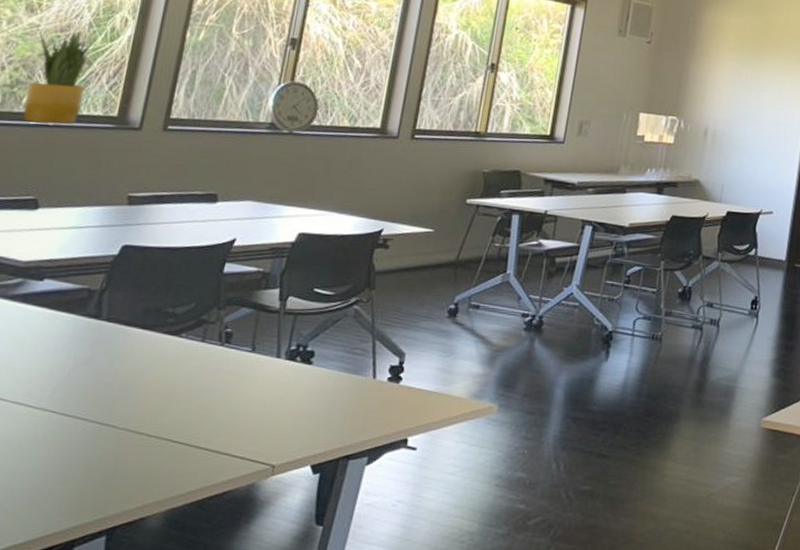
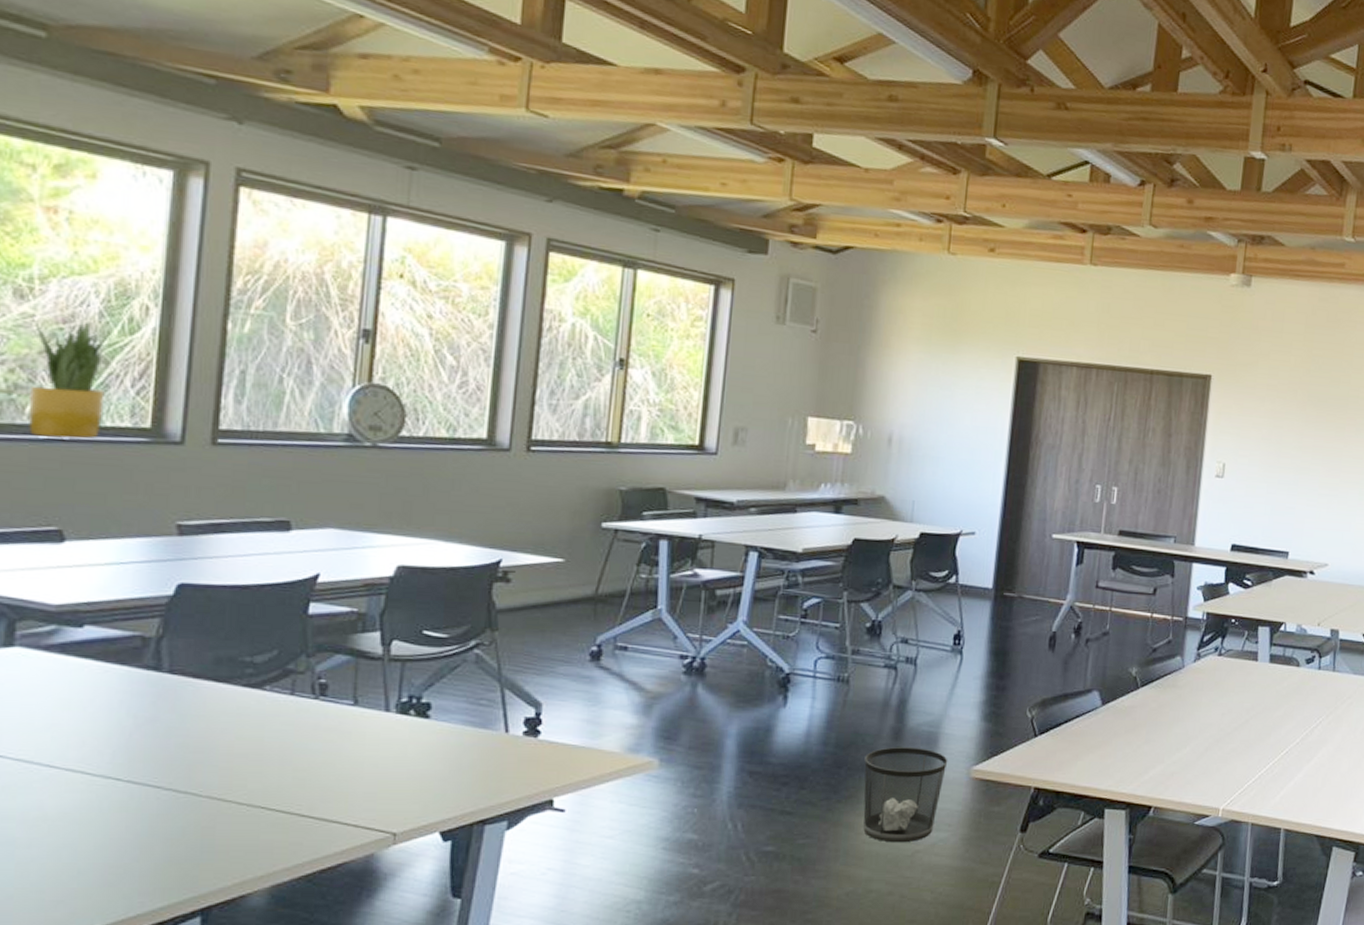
waste bin: none [667,398,742,486] -> present [863,747,948,843]

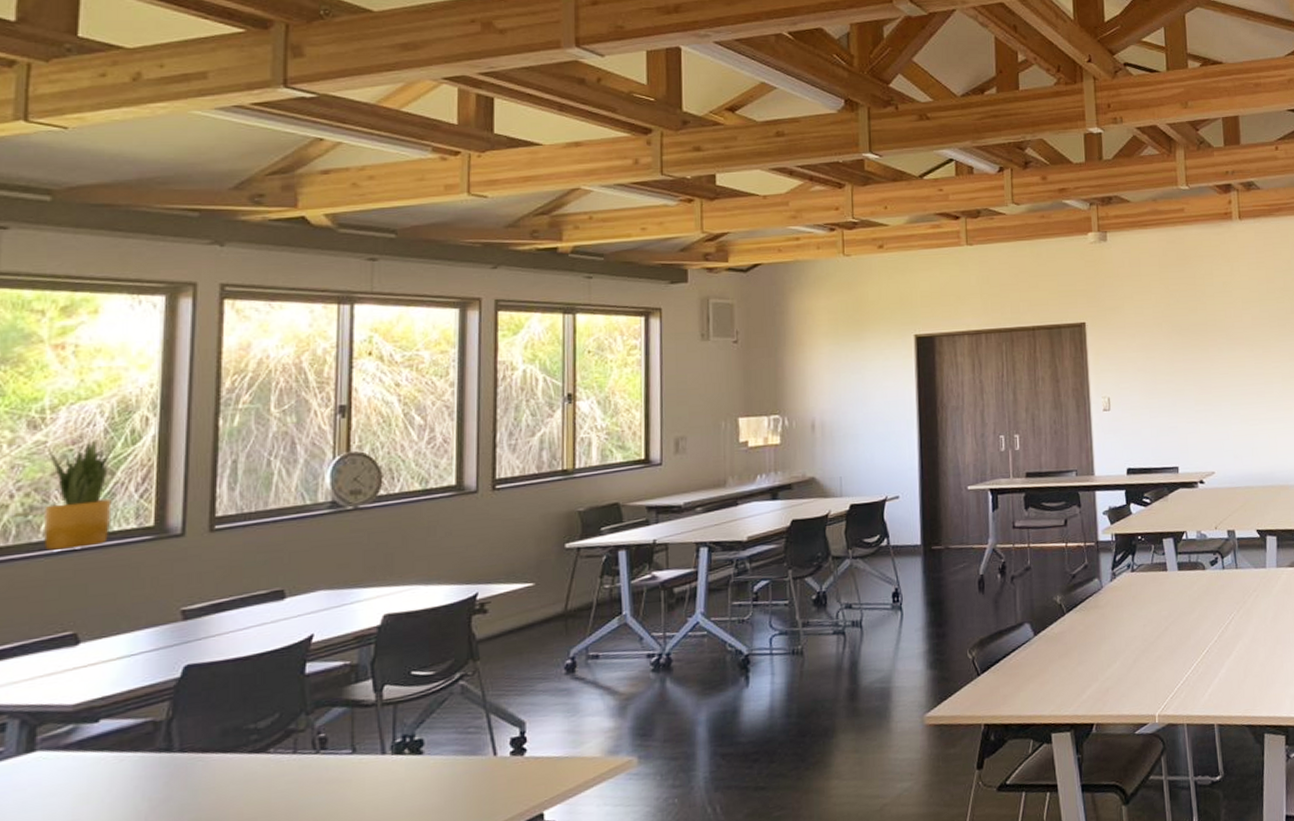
waste bin: present [863,747,948,843] -> none [826,704,902,801]

